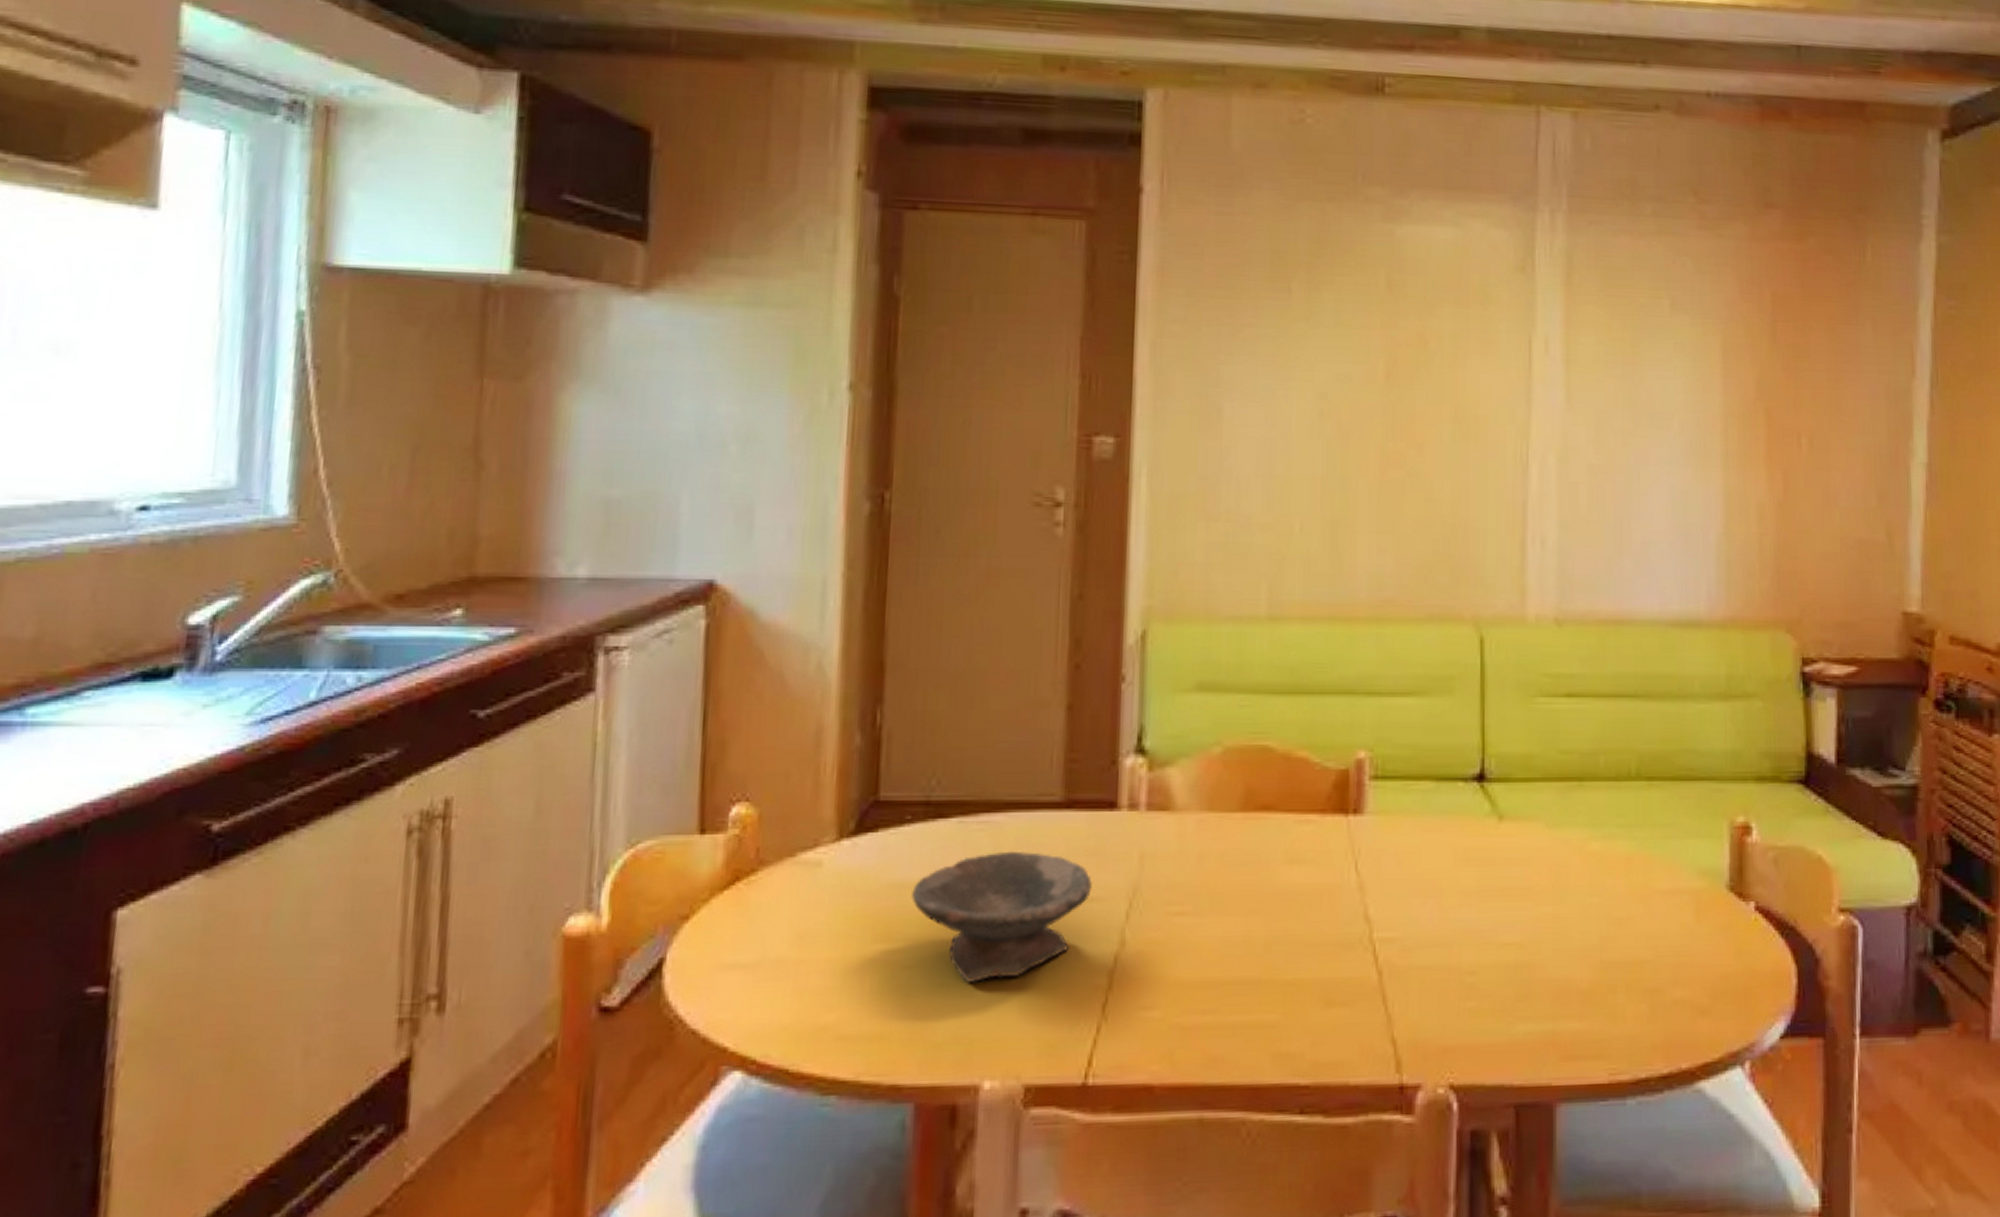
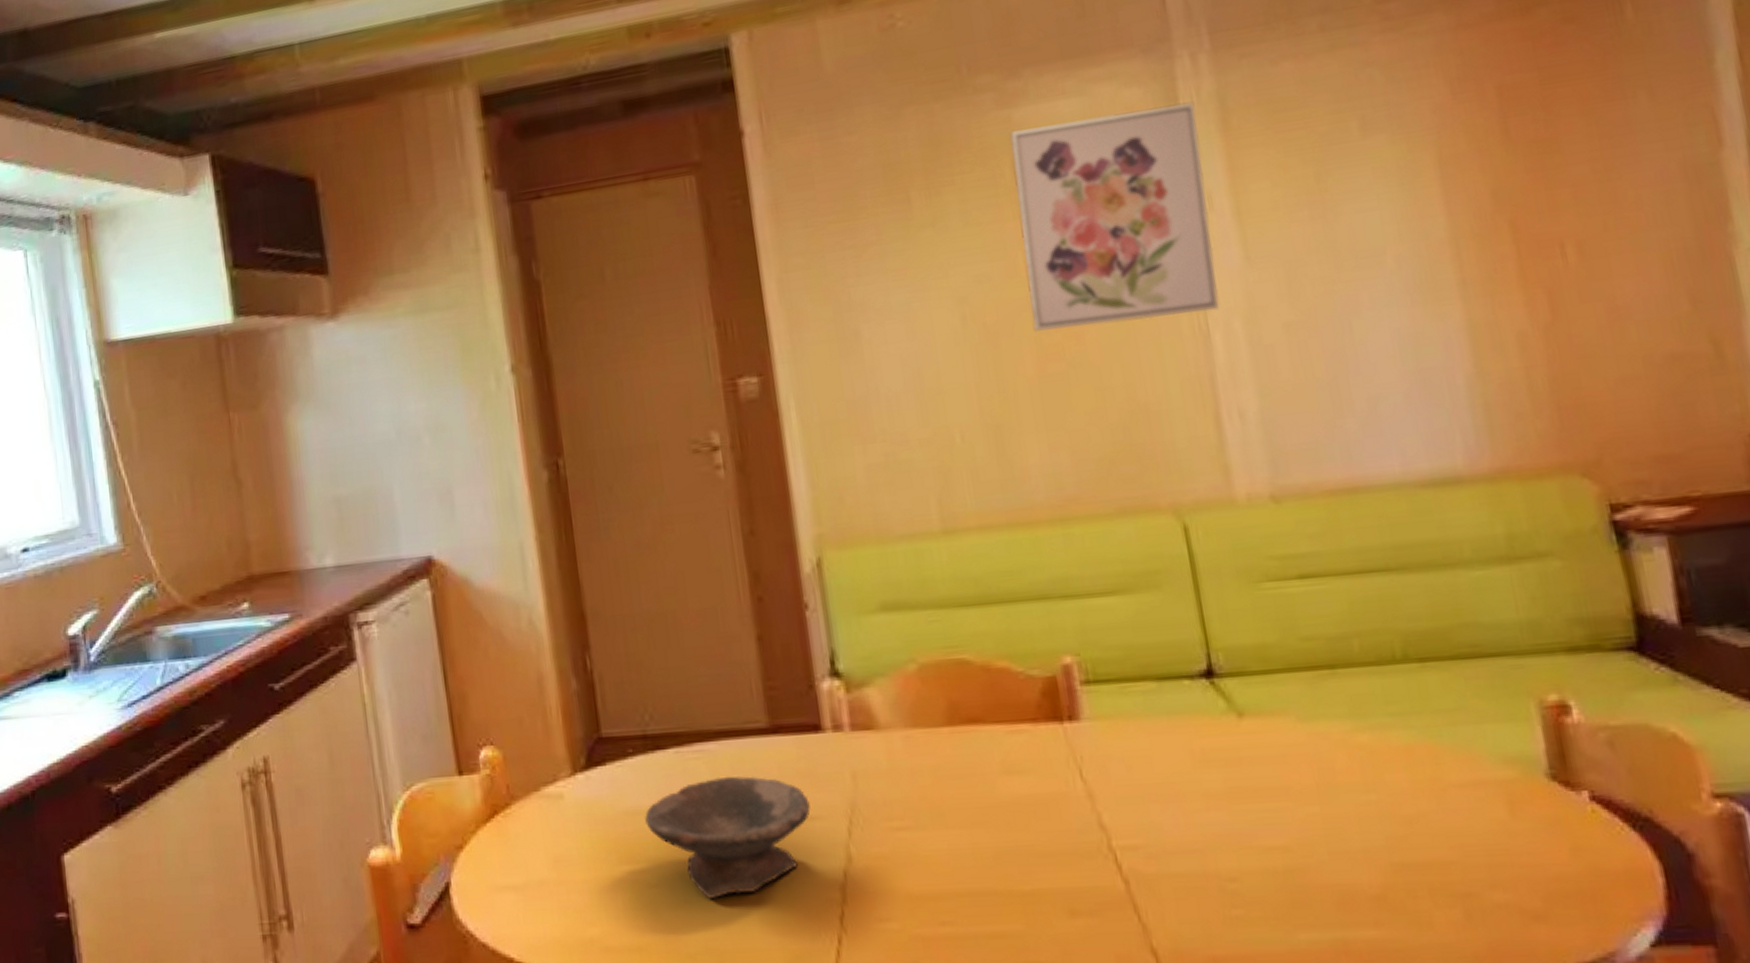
wall art: none [1381,246,1547,444] -> present [1008,101,1220,333]

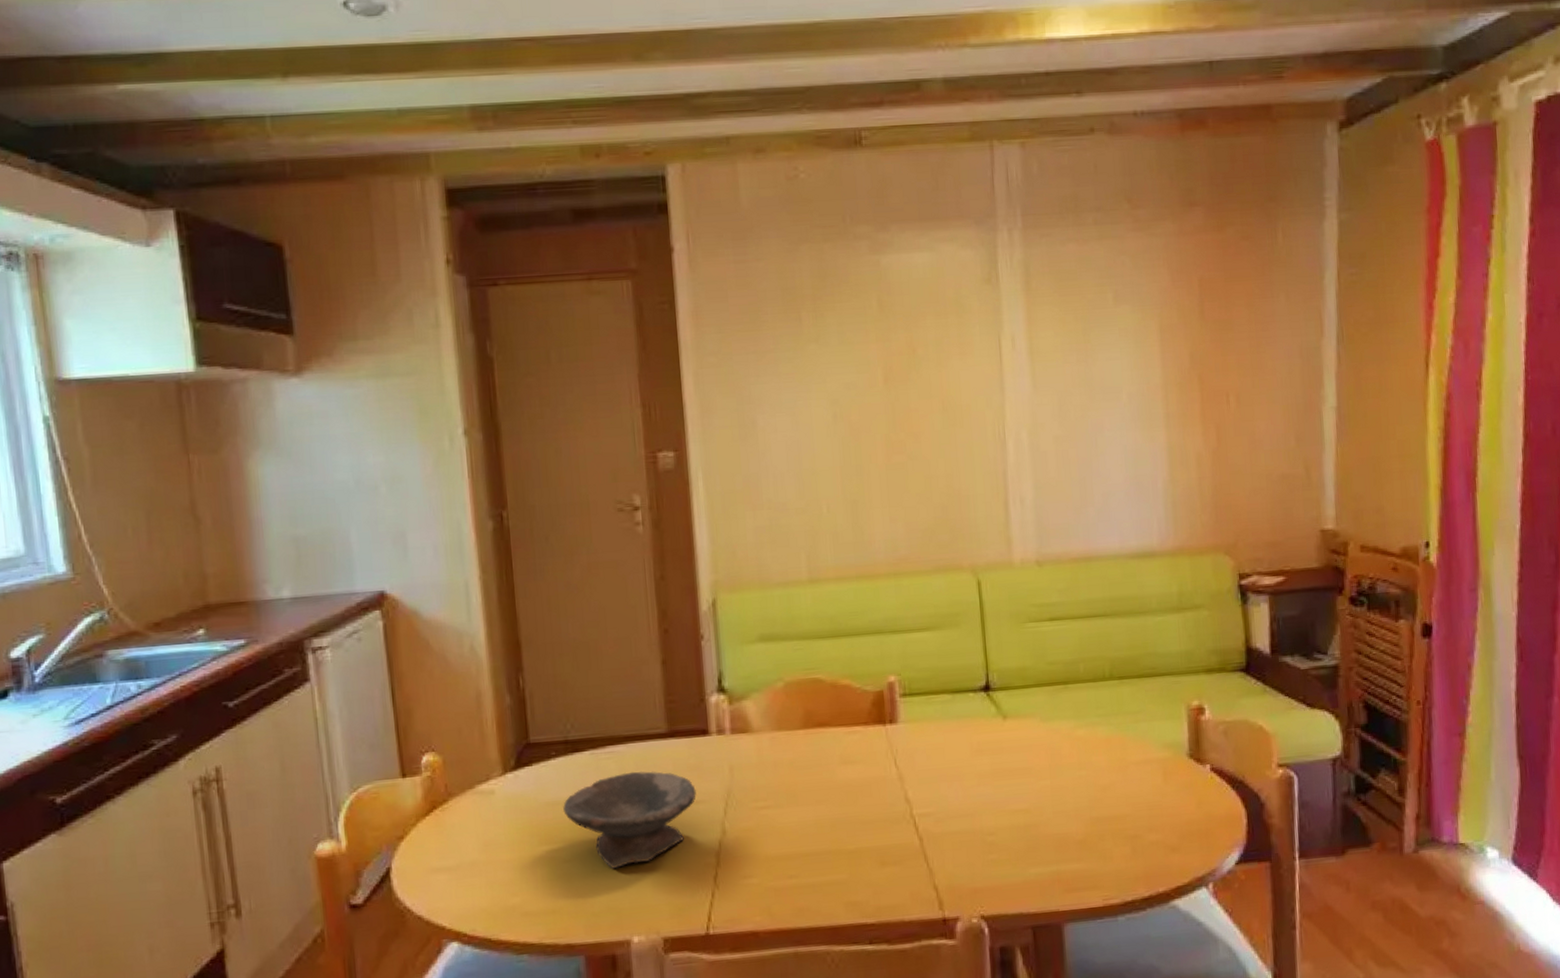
wall art: present [1008,101,1220,333] -> none [877,265,1014,431]

